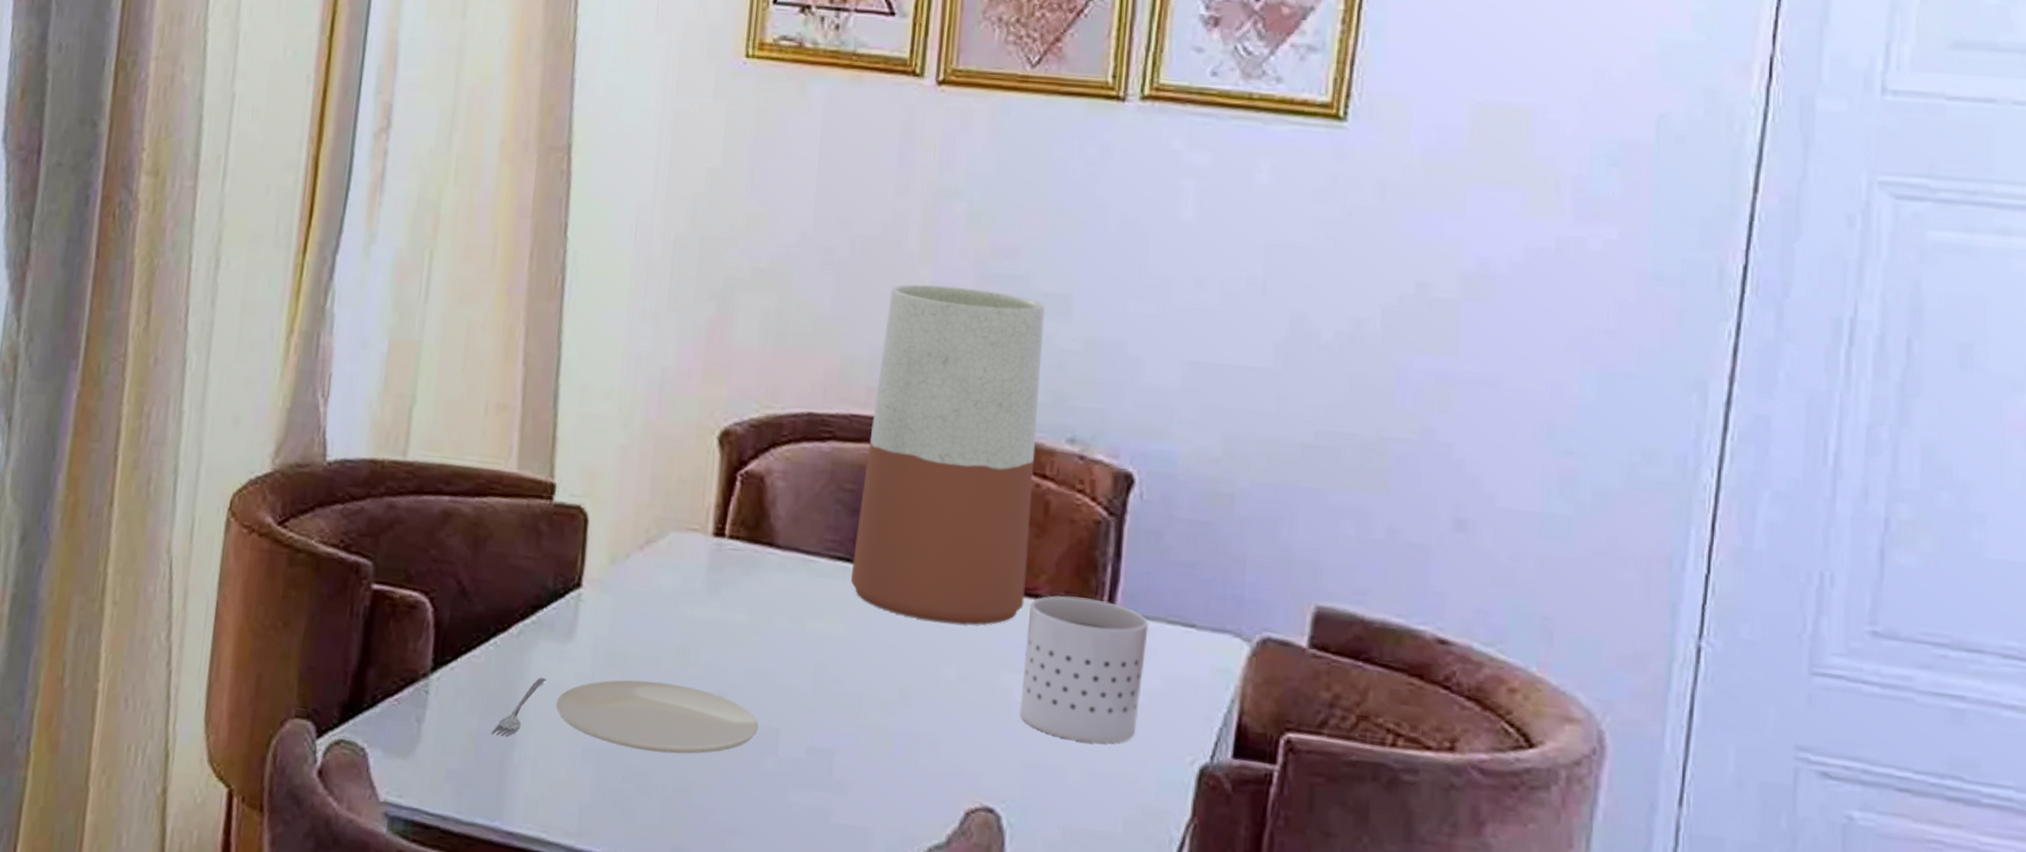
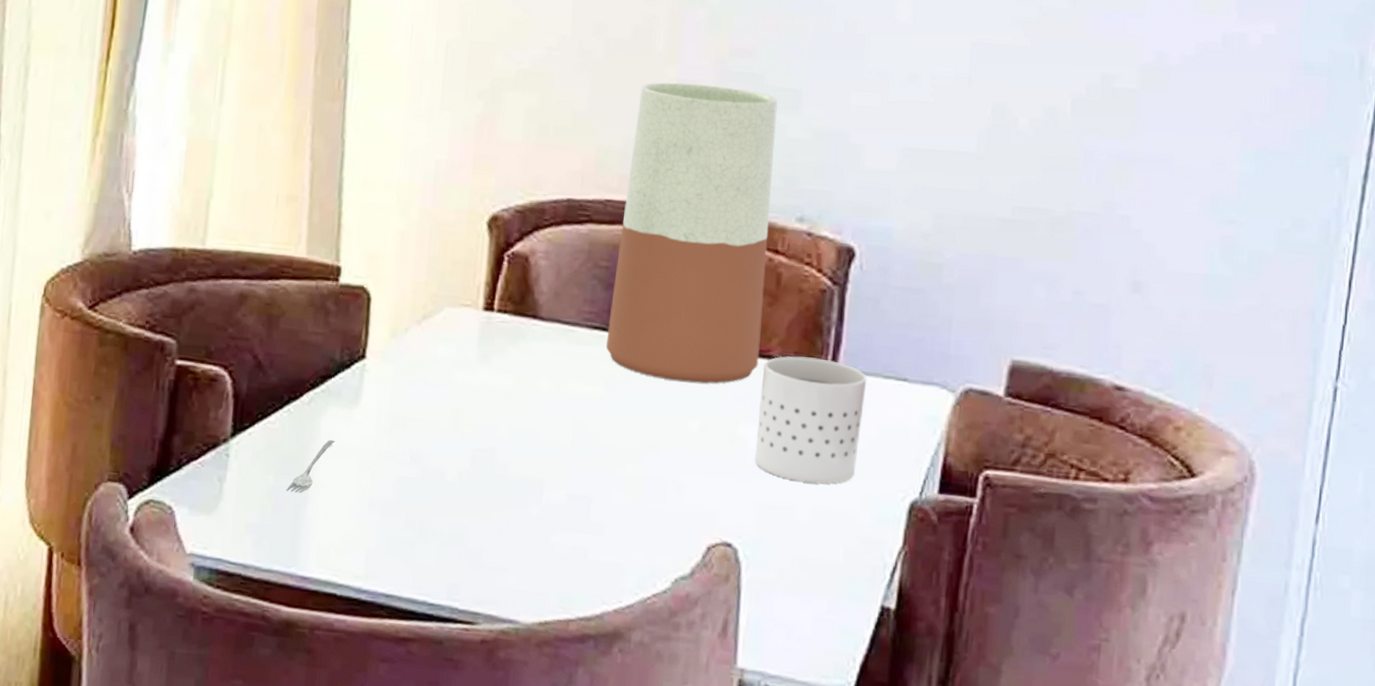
plate: present [555,679,758,754] -> none [344,439,525,504]

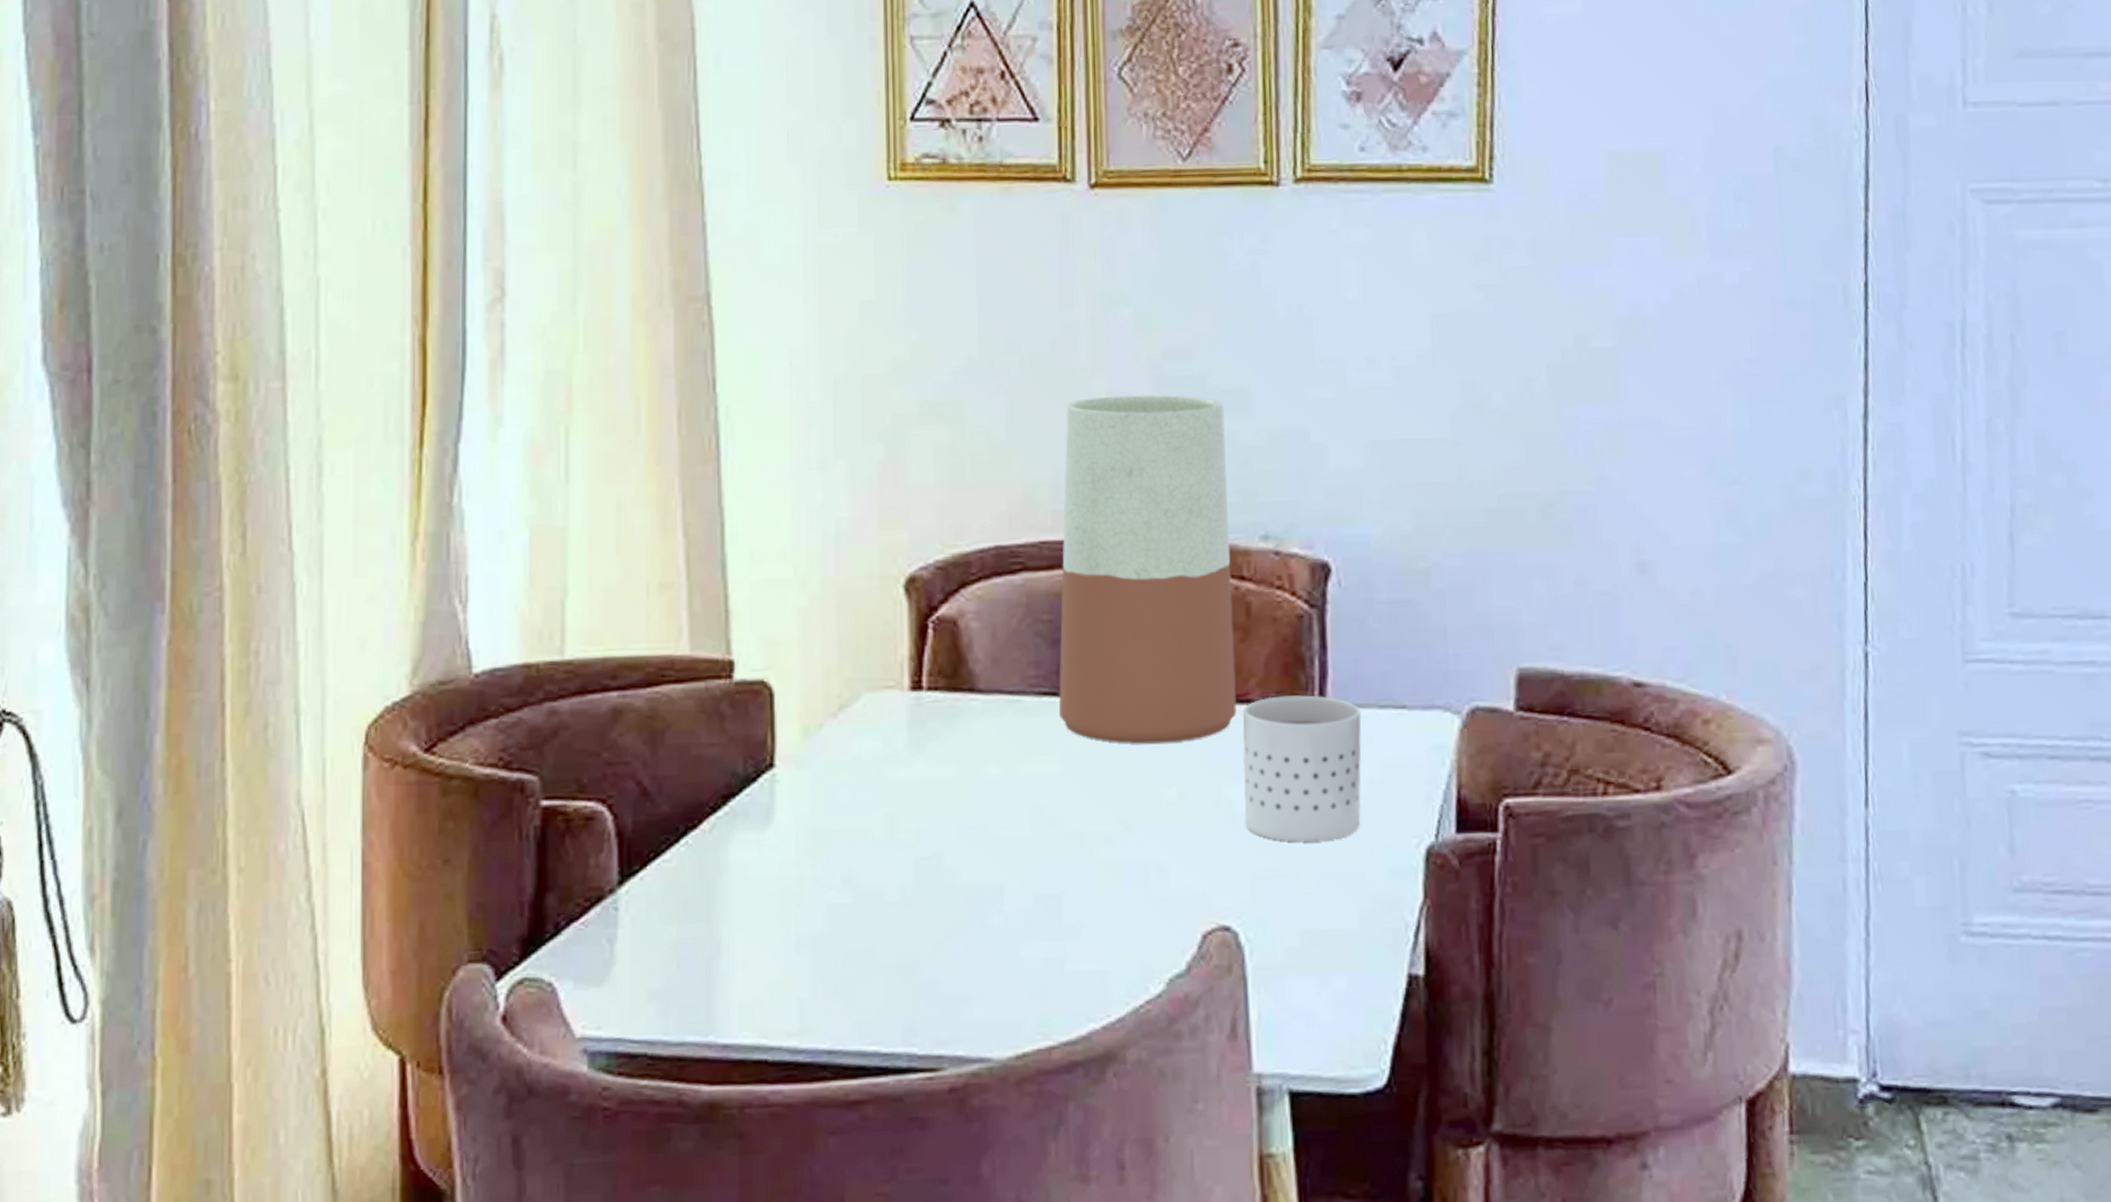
fork: present [286,439,335,494] -> none [693,871,747,943]

